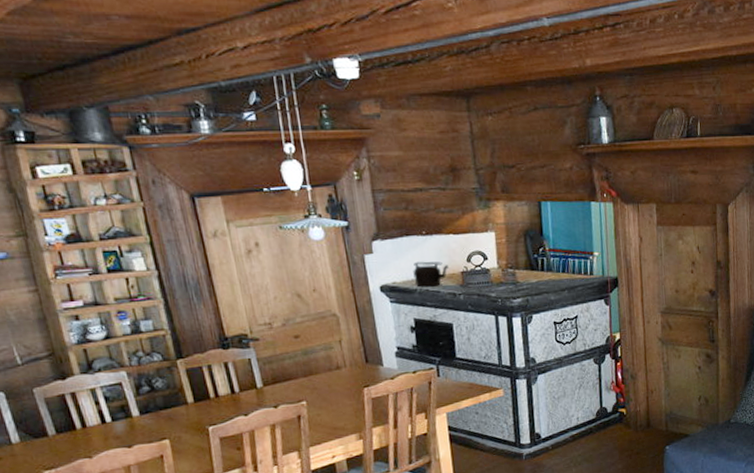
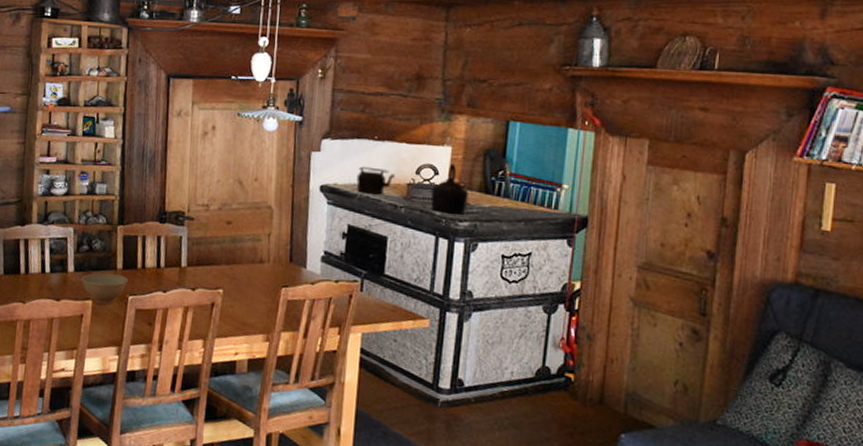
bowl: none [150,408,204,441] -> present [81,273,128,305]
kettle: none [484,247,517,294] -> present [431,163,468,214]

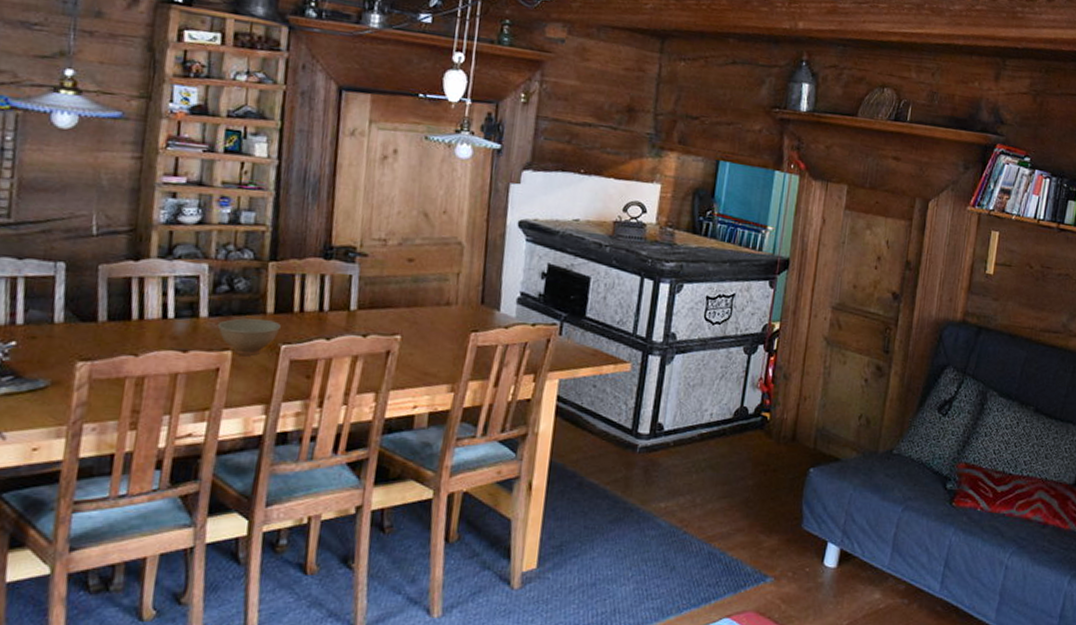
teapot: present [356,166,396,195] -> none [559,201,602,232]
kettle: present [431,163,468,214] -> none [637,202,676,254]

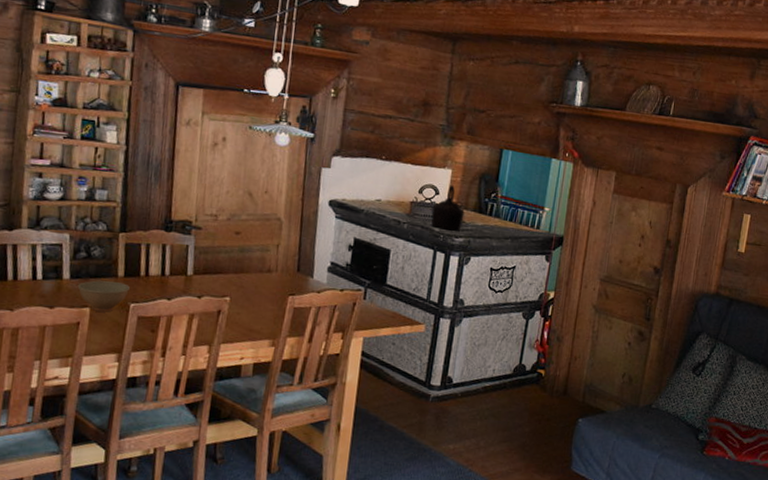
kettle: none [637,202,676,254] -> present [431,185,465,231]

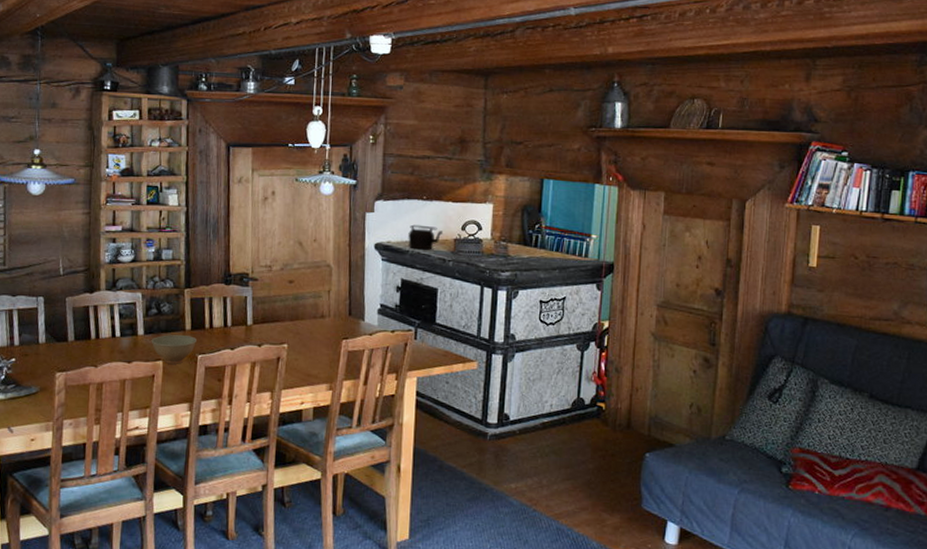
teapot: none [363,183,400,211] -> present [408,224,444,250]
kettle: present [431,185,465,231] -> none [475,219,509,265]

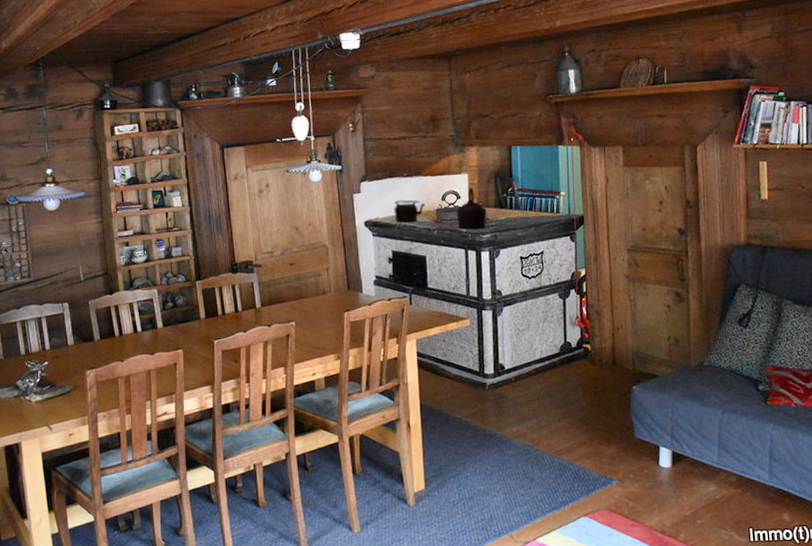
bowl: present [151,335,197,364] -> none [170,324,212,351]
kettle: none [475,219,509,265] -> present [456,187,487,229]

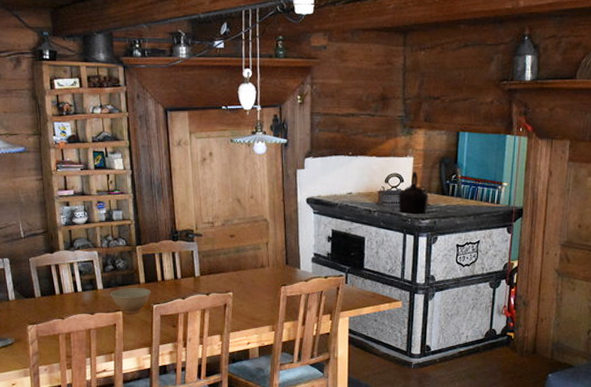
bowl: none [170,324,212,351] -> present [110,288,151,314]
teapot: present [394,200,426,223] -> none [336,179,369,202]

